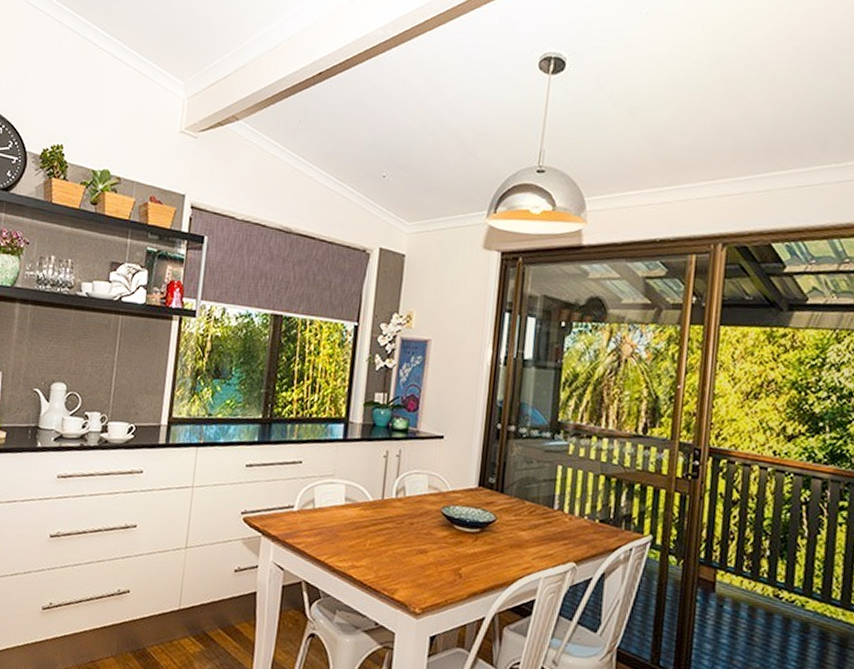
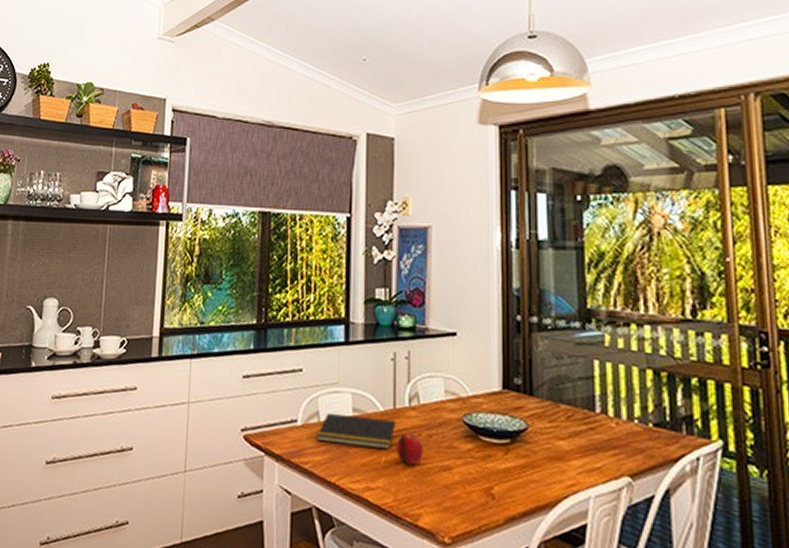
notepad: none [310,501,382,534] -> present [316,414,395,449]
fruit: none [381,520,406,548] -> present [396,432,424,465]

